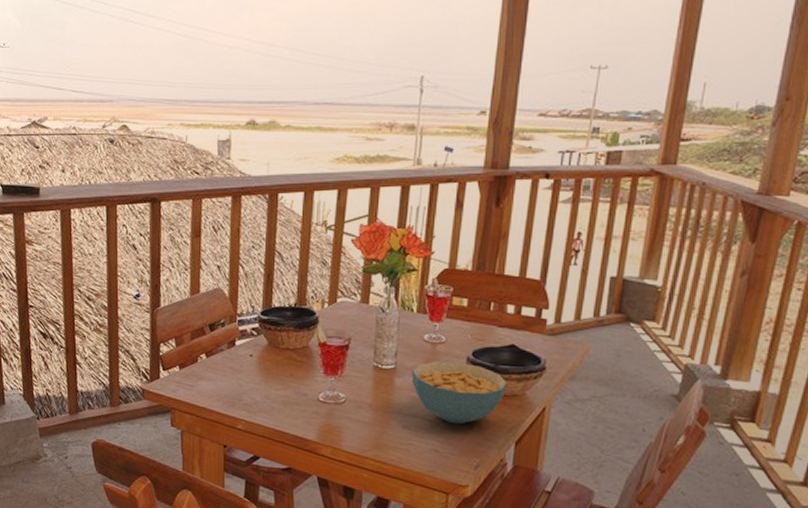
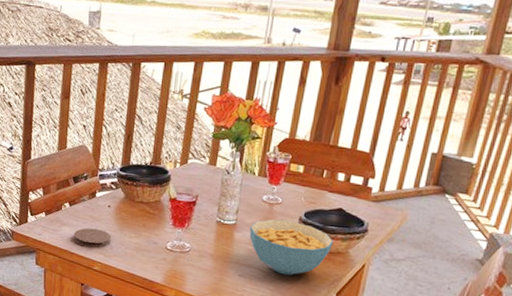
coaster: none [213,381,255,404] -> present [74,227,111,248]

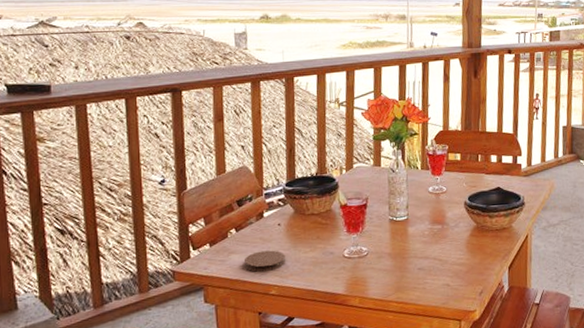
cereal bowl: present [249,219,334,276] -> none [421,207,498,260]

